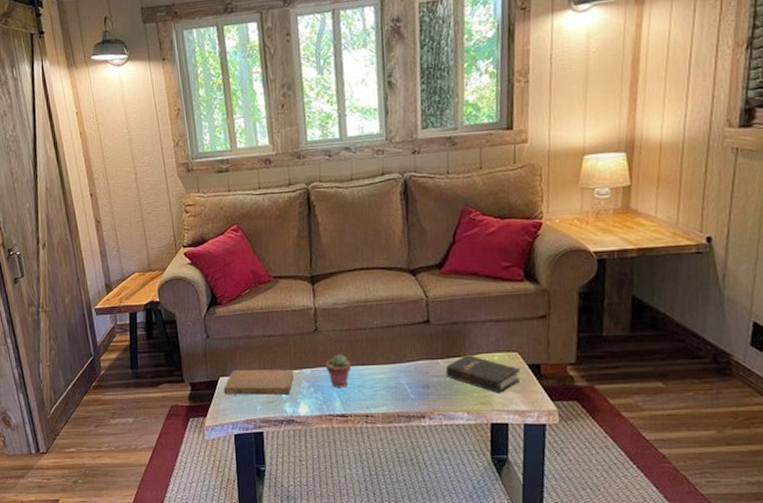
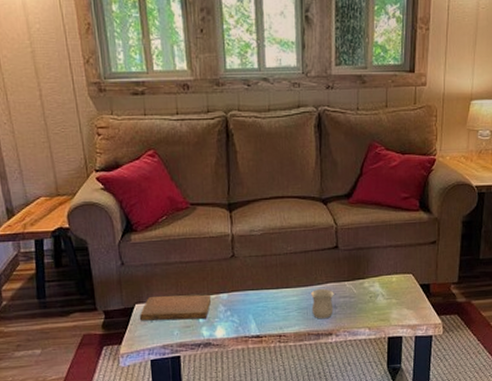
potted succulent: present [325,354,352,388] -> none [242,279,267,311]
mug: none [400,366,427,400] -> present [311,288,334,319]
hardback book: present [445,354,521,394] -> none [351,276,414,311]

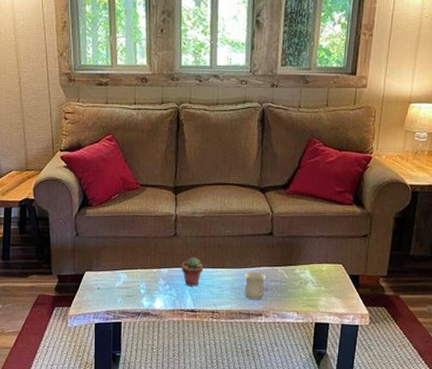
notebook: present [139,294,211,321] -> none [88,265,152,290]
potted succulent: none [242,279,267,311] -> present [181,257,204,287]

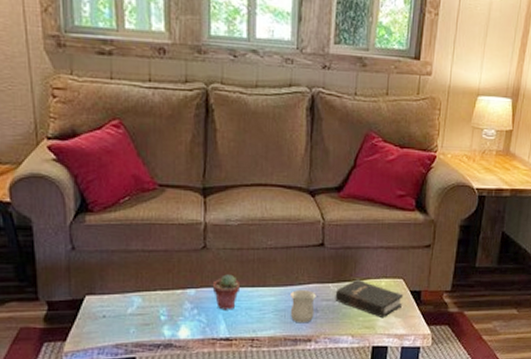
hardback book: none [282,264,343,299] -> present [335,279,404,319]

